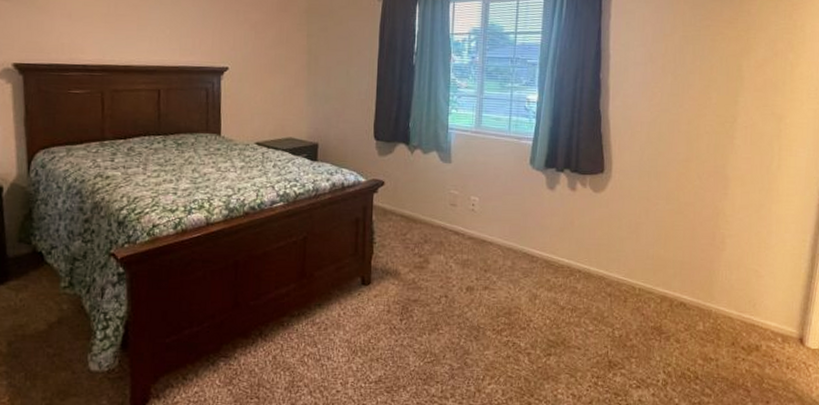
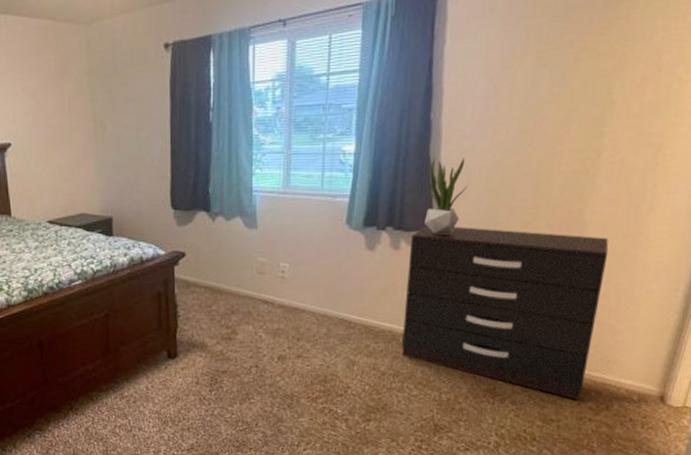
dresser: none [579,170,748,340] -> present [402,225,609,401]
potted plant: none [597,112,632,178] -> present [425,158,468,233]

